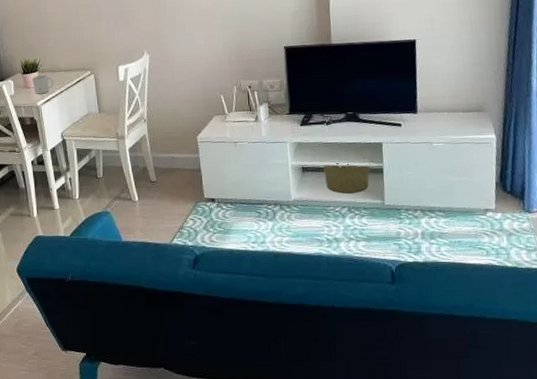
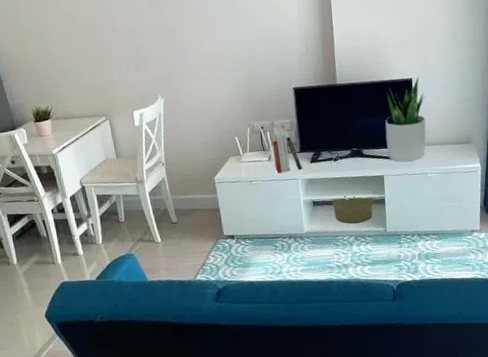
mug: present [32,75,54,94] -> none [45,122,69,142]
books: none [258,86,291,136] -> present [271,126,302,174]
planter: none [384,39,432,130] -> present [385,77,426,163]

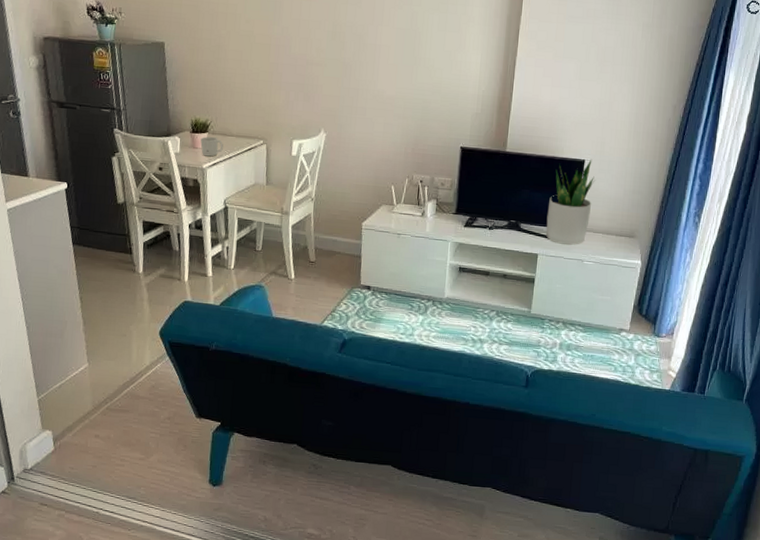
mug: none [45,122,69,142] -> present [200,137,223,157]
books: present [271,126,302,174] -> none [426,183,455,232]
basket: present [332,195,374,224] -> none [479,268,524,299]

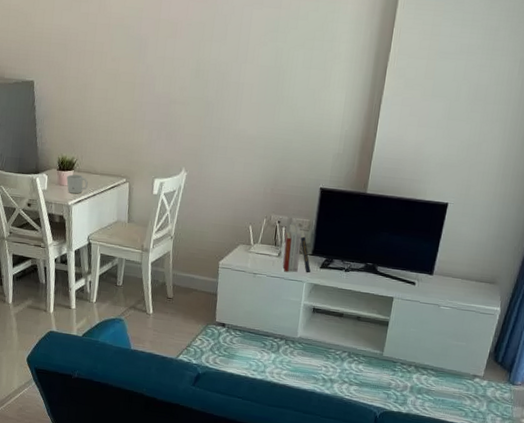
books: none [426,183,455,232] -> present [282,224,311,274]
planter: present [546,160,595,246] -> none [403,203,458,290]

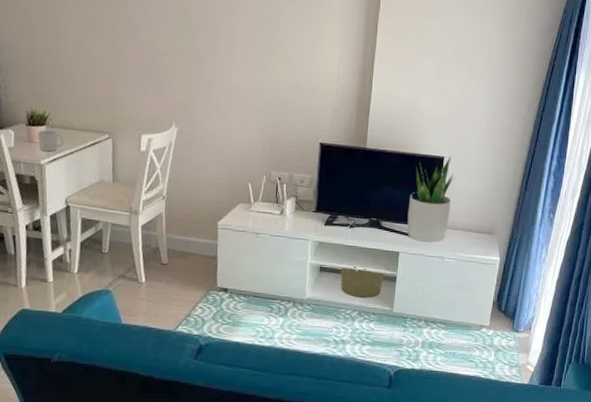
books: present [282,224,311,274] -> none [286,180,315,231]
basket: none [332,309,378,341] -> present [340,267,385,298]
planter: none [403,203,458,290] -> present [407,157,455,243]

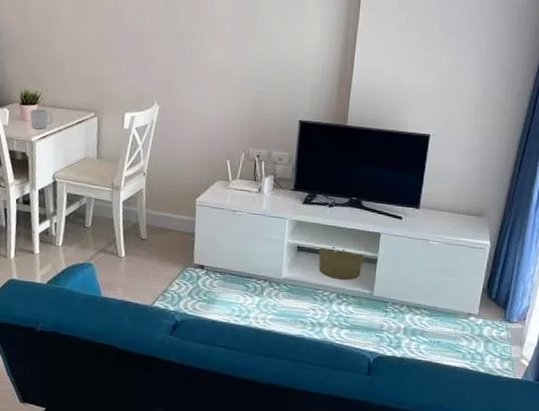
planter: present [407,157,455,243] -> none [389,135,441,225]

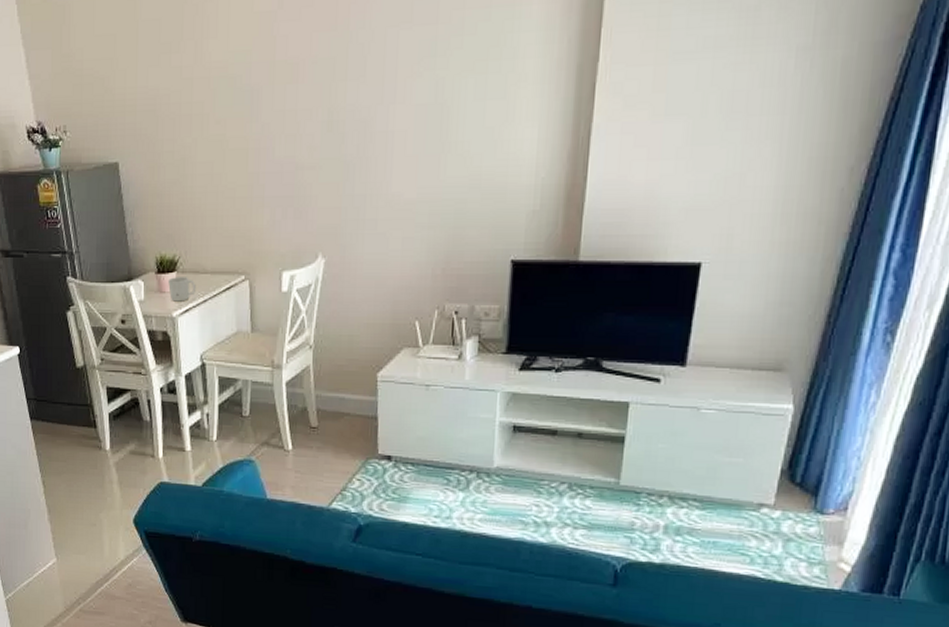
basket: present [318,247,366,280] -> none [542,424,608,466]

